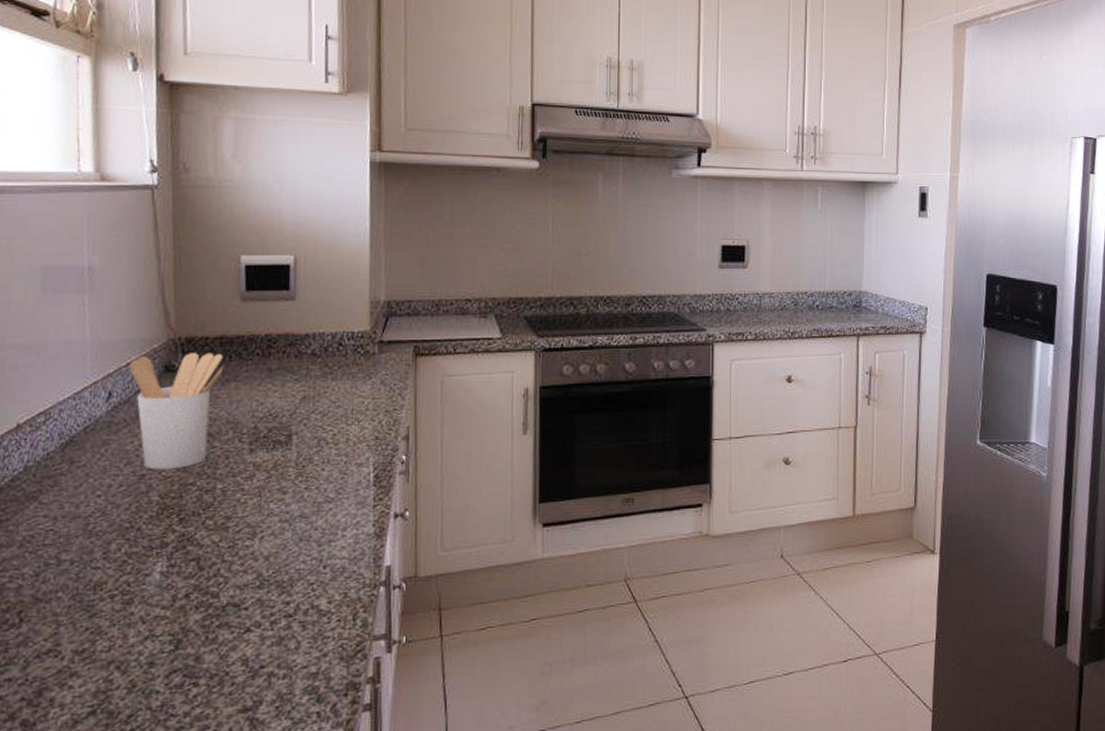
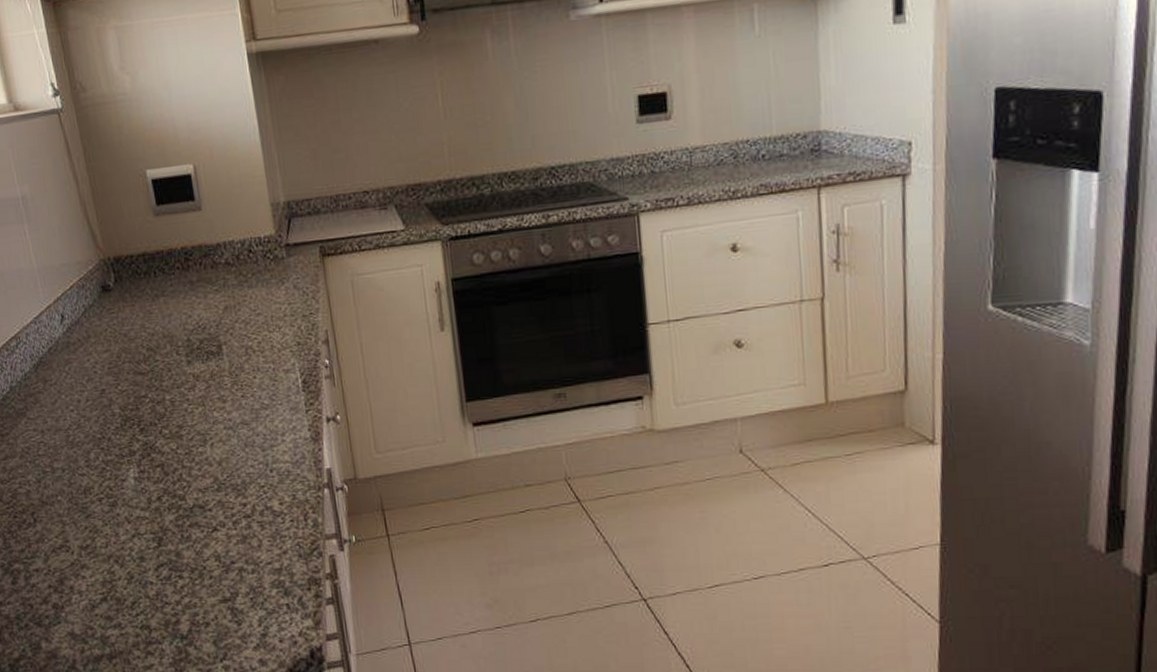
utensil holder: present [129,353,224,470] -> none [72,270,152,385]

